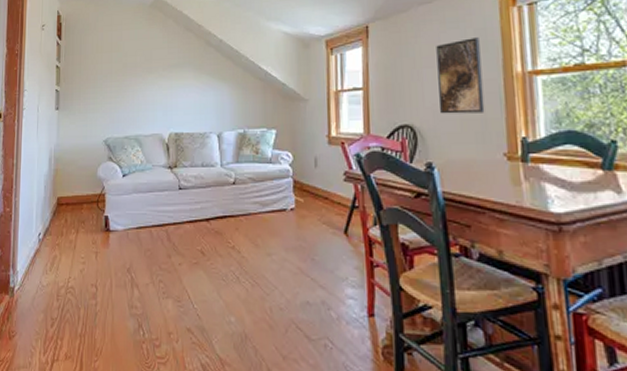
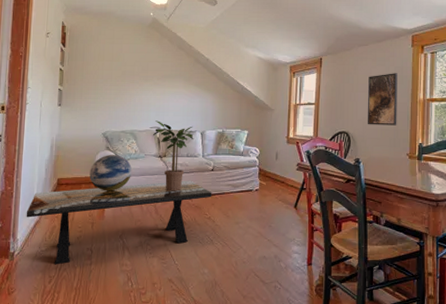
coffee table: none [25,197,235,304] -> present [26,180,212,265]
decorative sphere: none [91,165,138,213] -> present [89,154,132,191]
potted plant: none [156,122,212,212] -> present [149,121,196,191]

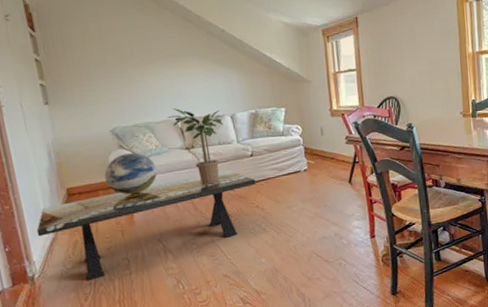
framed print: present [368,73,398,126] -> none [411,26,448,87]

